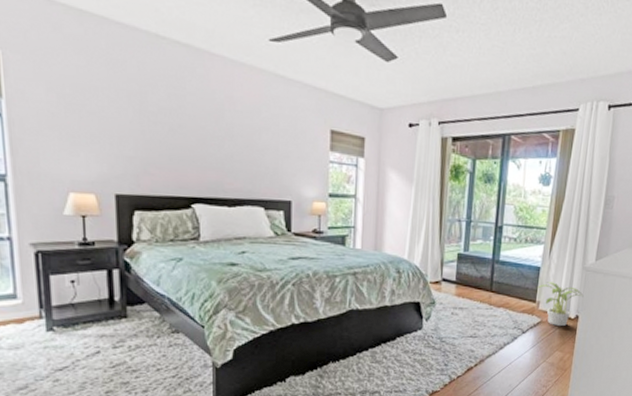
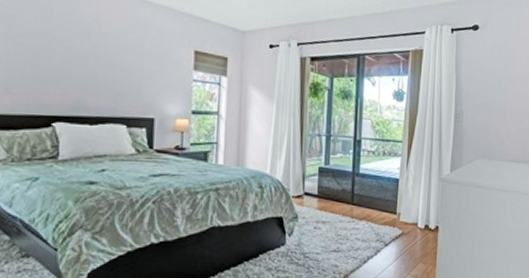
potted plant: present [536,282,584,326] -> none [396,193,442,237]

